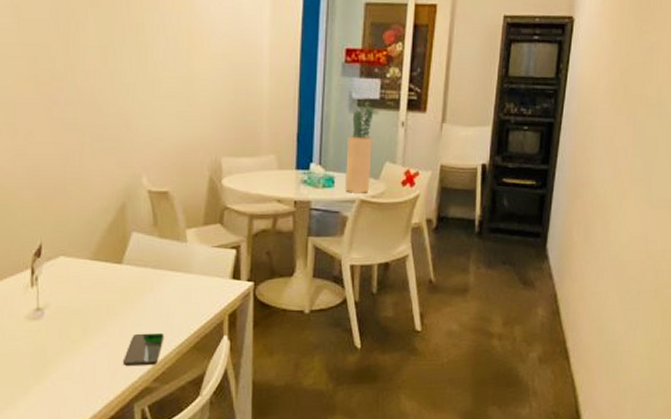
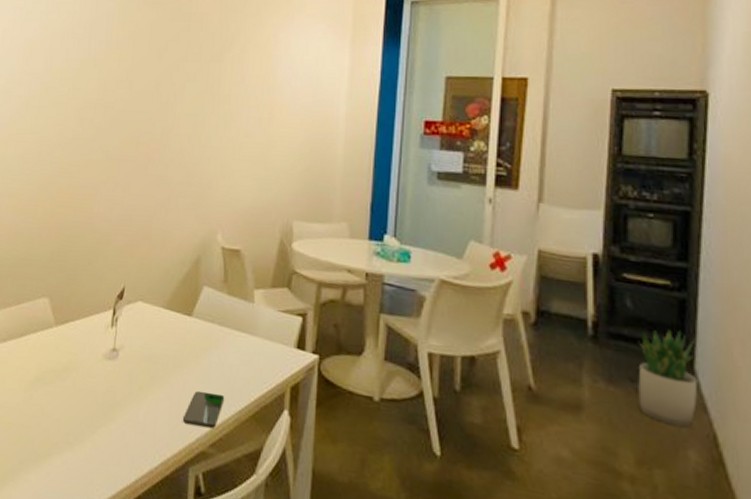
vase: present [345,97,374,193] -> none [423,170,456,273]
planter: none [507,219,549,292] -> present [638,329,698,427]

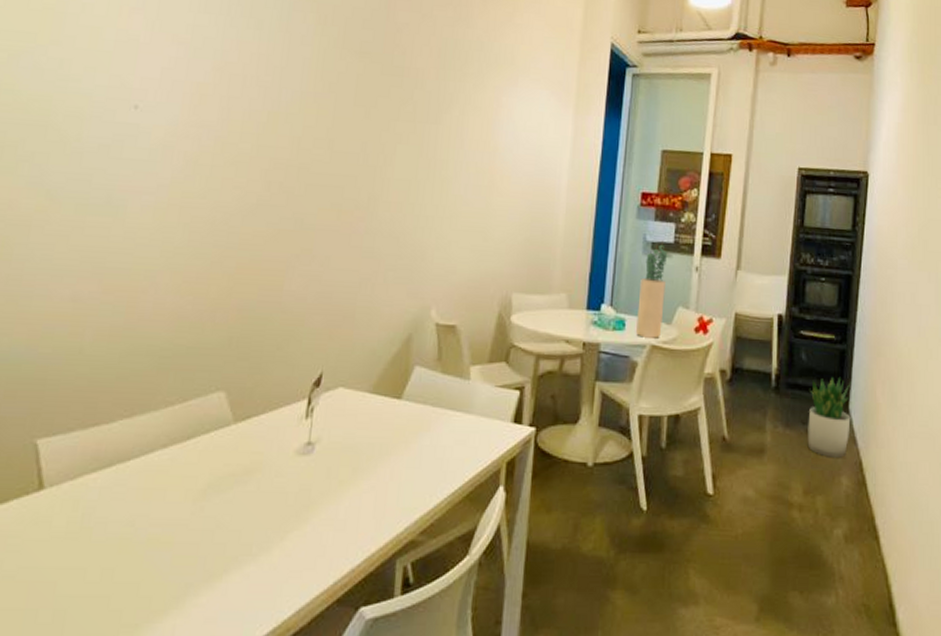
phone: present [183,390,225,428] -> none [390,477,437,514]
vase: none [423,170,456,273] -> present [636,240,668,338]

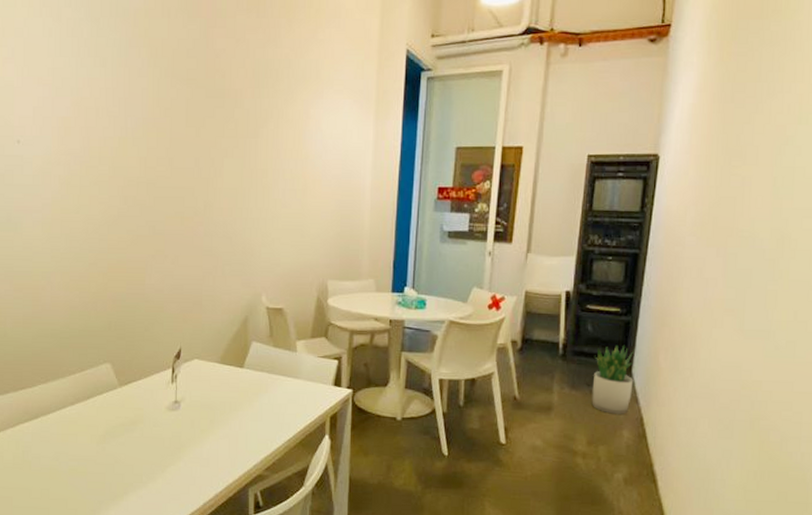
vase: present [636,240,668,338] -> none [436,229,463,315]

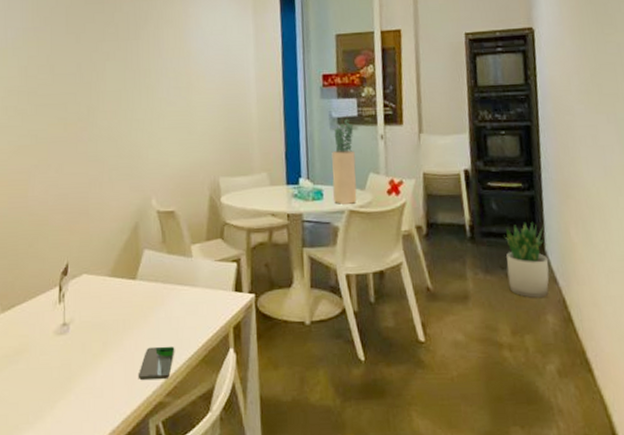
phone: none [241,427,276,456] -> present [139,346,175,380]
vase: none [436,229,463,315] -> present [331,115,357,204]

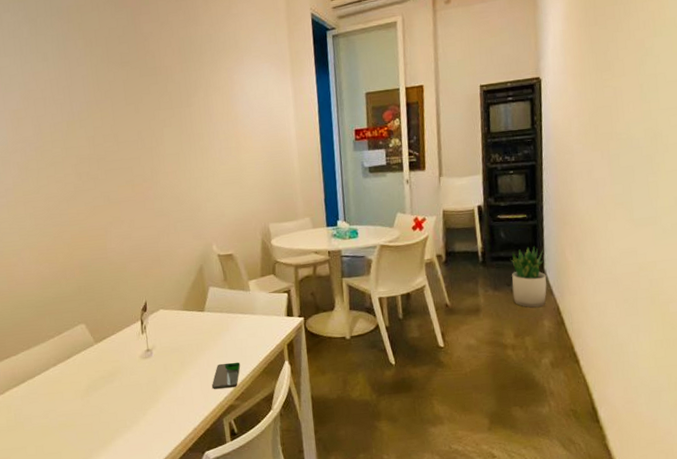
vase: present [331,115,357,204] -> none [364,164,387,241]

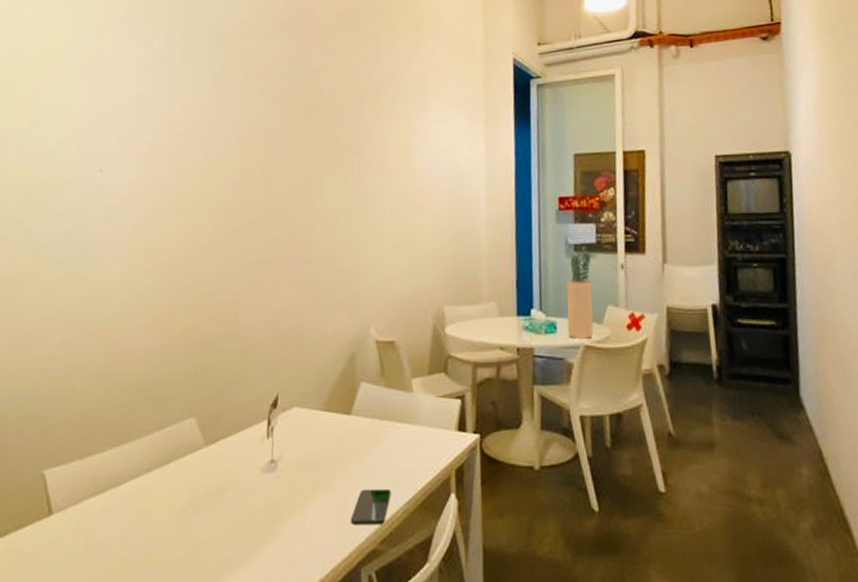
vase: none [364,164,387,241] -> present [566,241,594,339]
planter: present [511,246,547,308] -> none [755,363,805,448]

